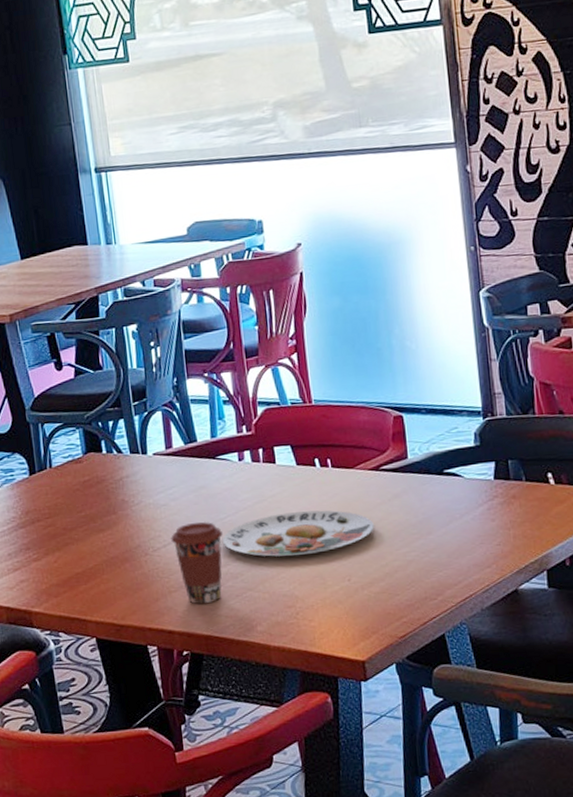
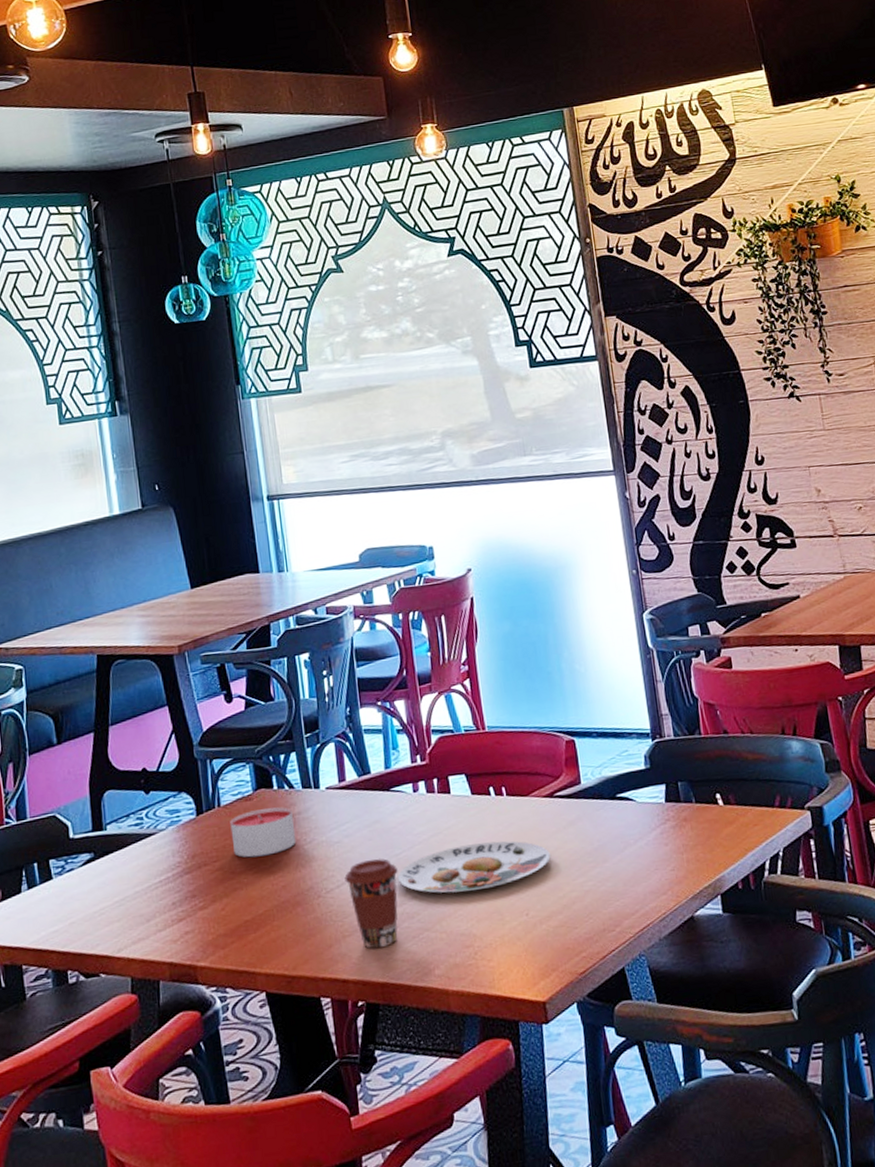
candle: none [61,470,125,516] -> present [230,807,296,858]

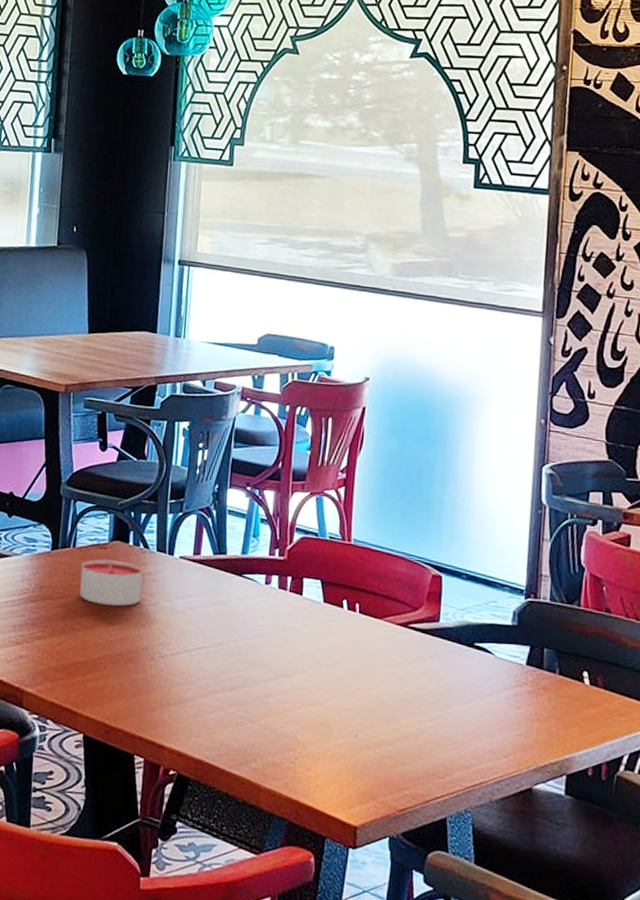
coffee cup: present [344,858,398,949] -> none [180,637,234,726]
plate: present [397,841,551,894] -> none [232,648,392,700]

